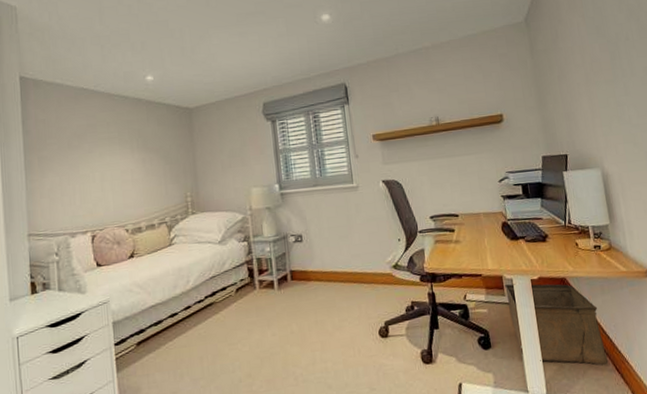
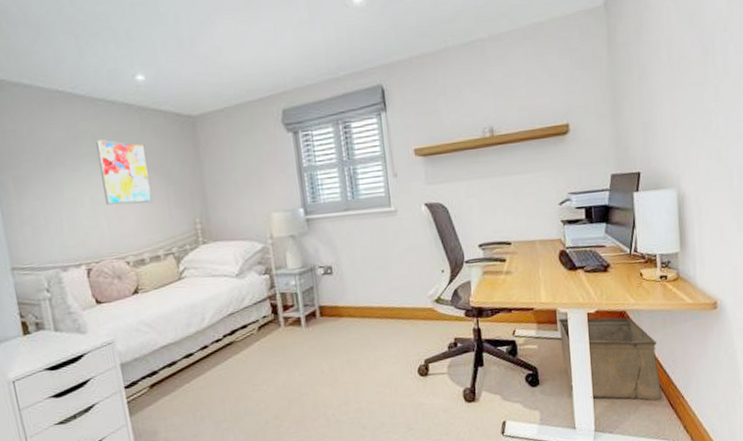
wall art: none [109,126,153,181] -> present [96,139,154,205]

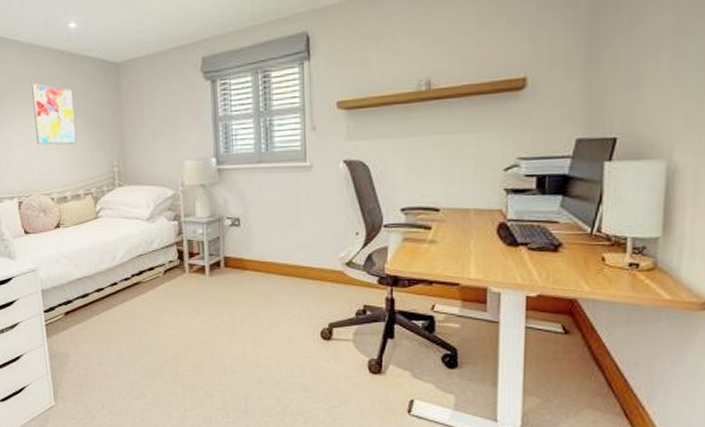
storage bin: present [558,317,663,401] -> none [488,298,616,408]

